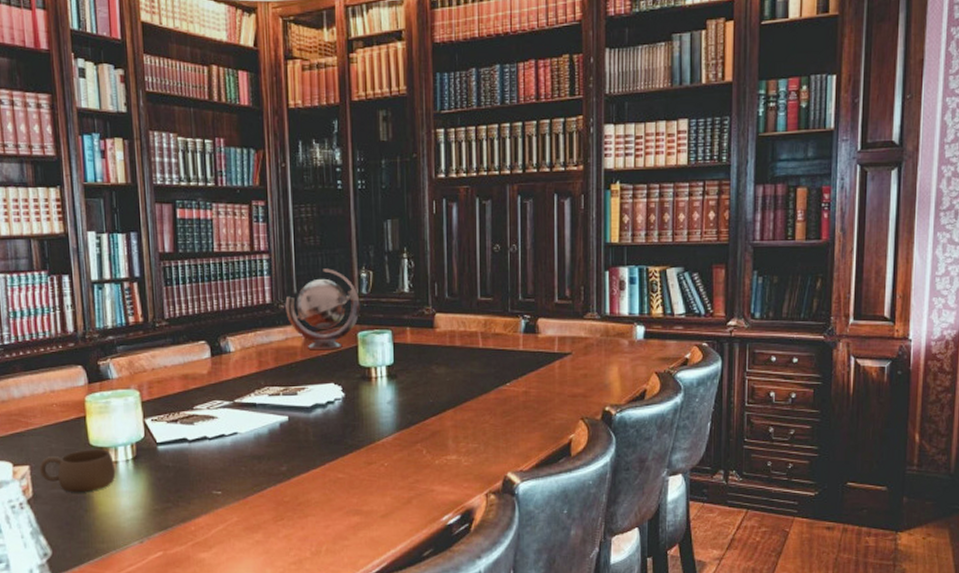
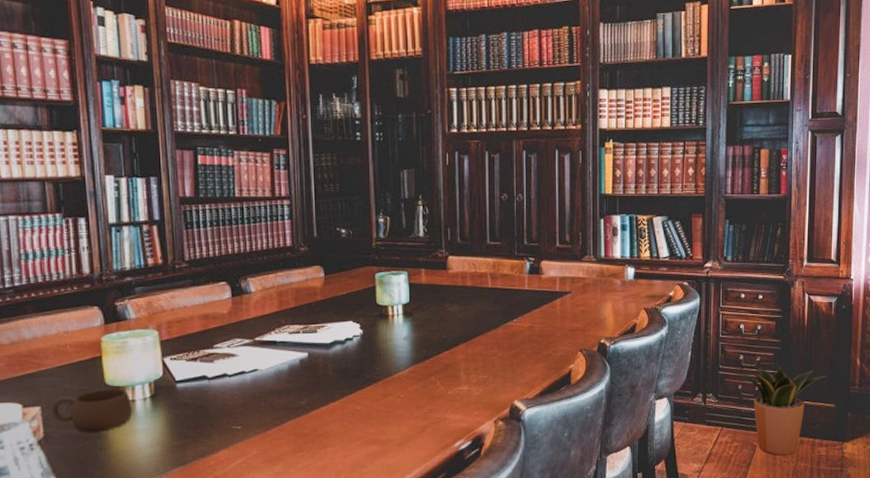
decorative globe: present [285,268,360,351] -> none [305,214,378,291]
potted plant: none [765,440,876,544] -> present [736,365,826,456]

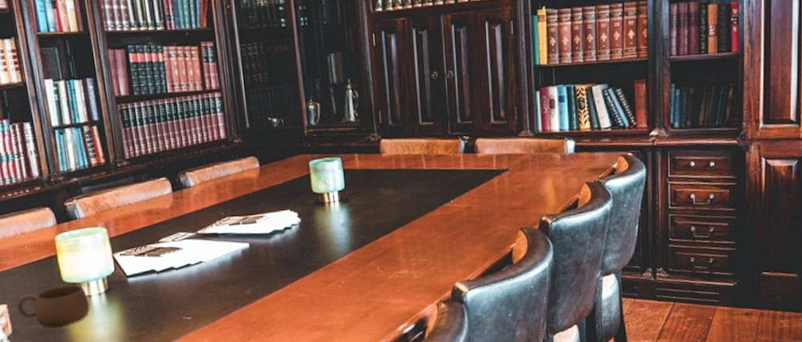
potted plant: present [736,365,826,456] -> none [688,235,787,330]

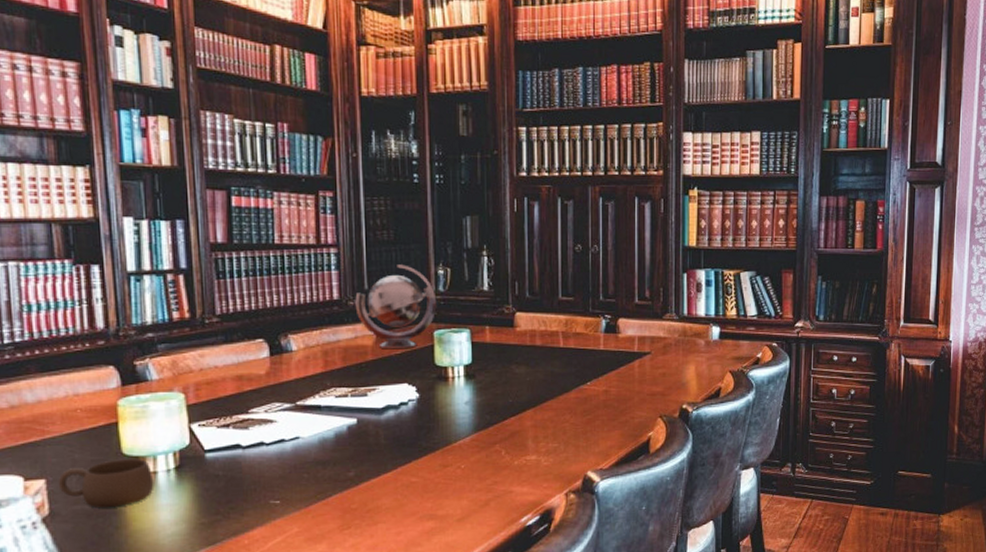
decorative globe: none [239,103,311,181] -> present [355,264,437,350]

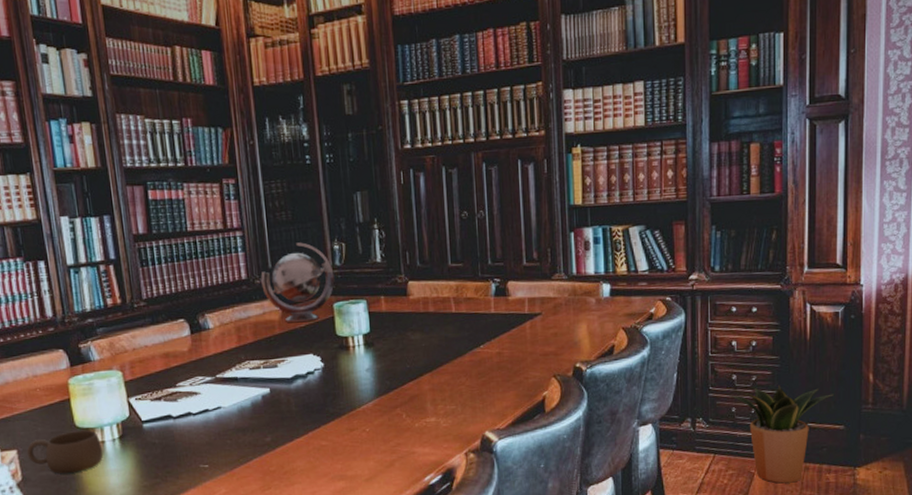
potted plant: none [828,433,923,529] -> present [729,384,834,484]

